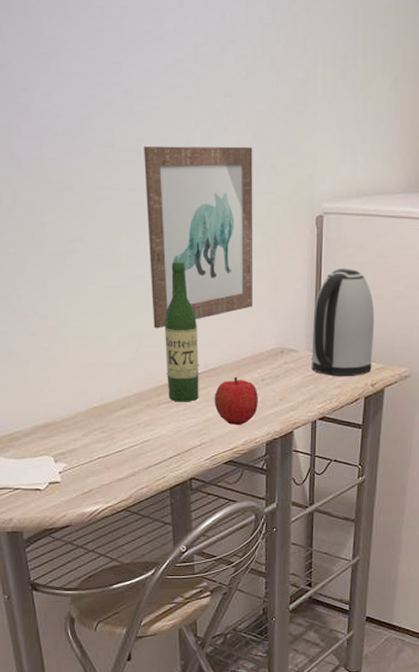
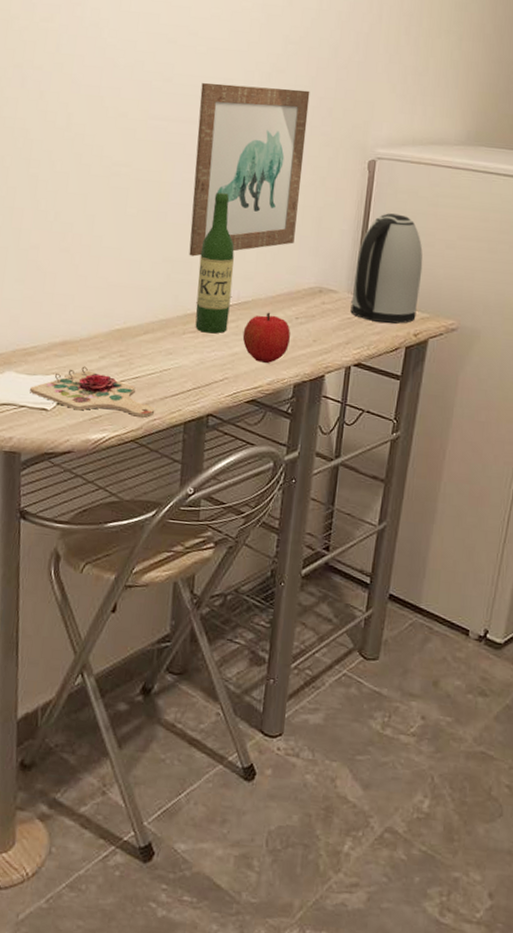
cutting board: none [21,445,142,487] -> present [30,366,155,418]

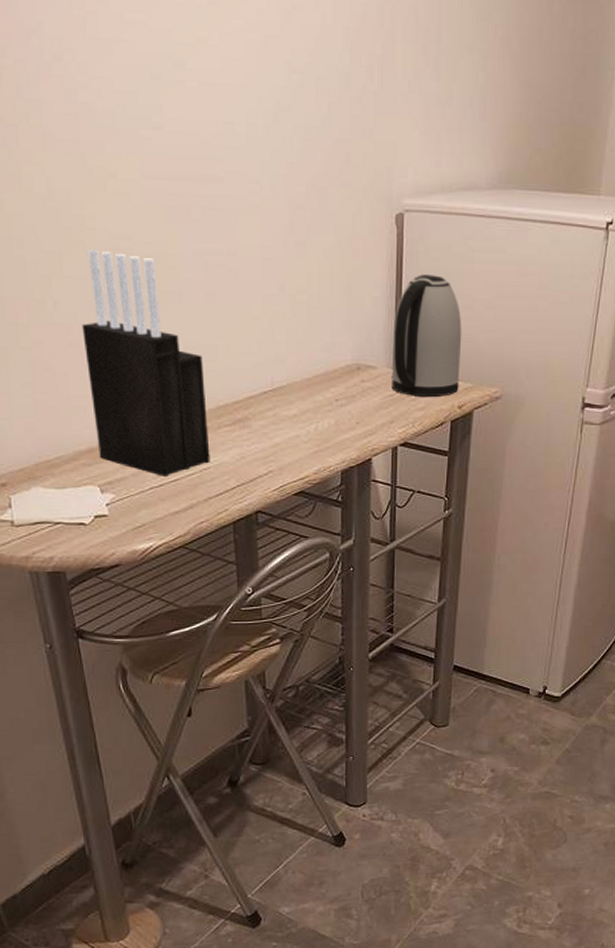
cutting board: present [30,366,155,418] -> none [63,473,201,521]
knife block: none [71,172,178,374] -> present [82,249,210,477]
wall art: present [189,82,310,257] -> none [198,128,325,341]
wine bottle: present [195,192,235,334] -> none [224,263,265,425]
fruit: present [242,312,291,363] -> none [282,396,332,451]

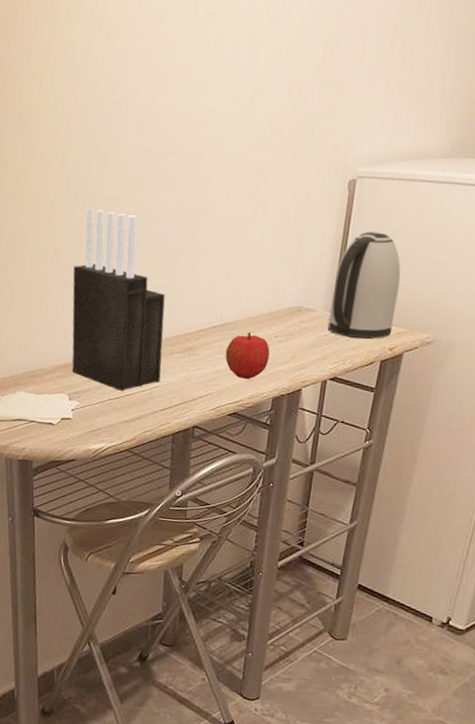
fruit: none [282,396,332,451] -> present [225,332,270,379]

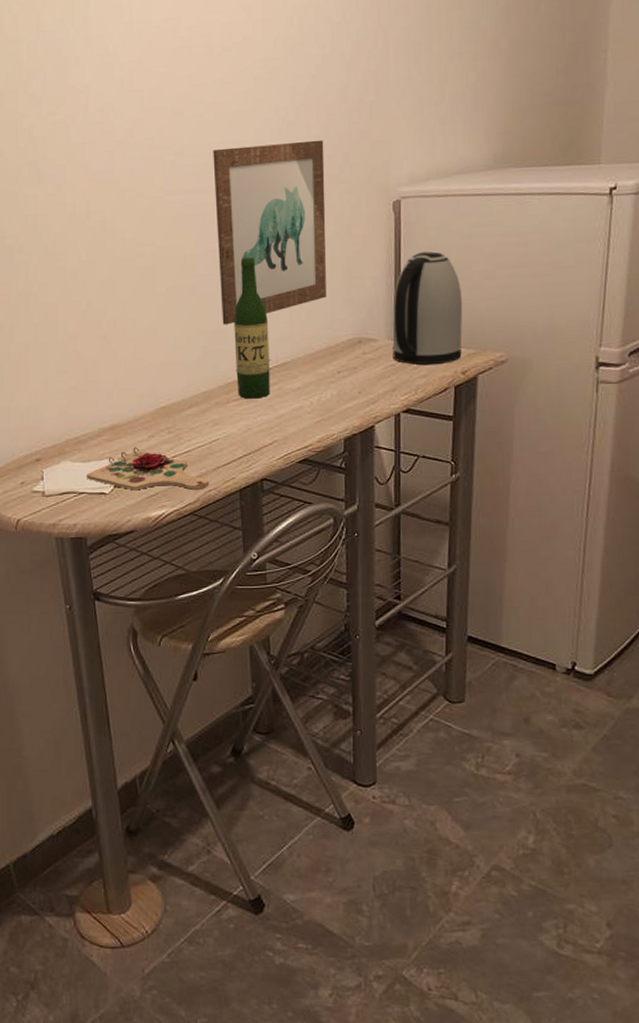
cutting board: none [38,385,147,430] -> present [87,447,210,491]
knife block: present [72,208,165,391] -> none [110,256,219,449]
wall art: none [175,113,292,283] -> present [213,140,326,325]
wine bottle: none [181,220,218,354] -> present [234,256,270,399]
fruit: present [225,332,270,379] -> none [286,370,334,421]

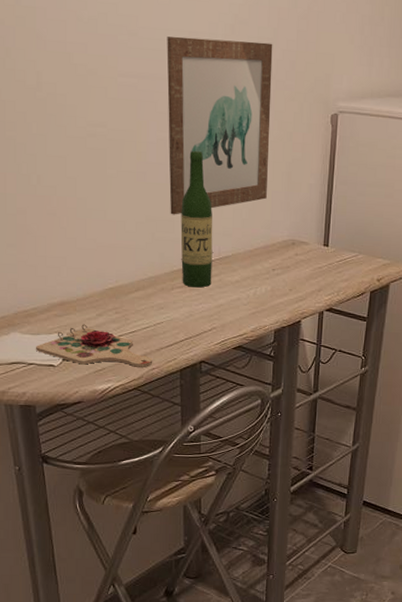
kettle: present [392,251,463,365] -> none [321,166,384,271]

